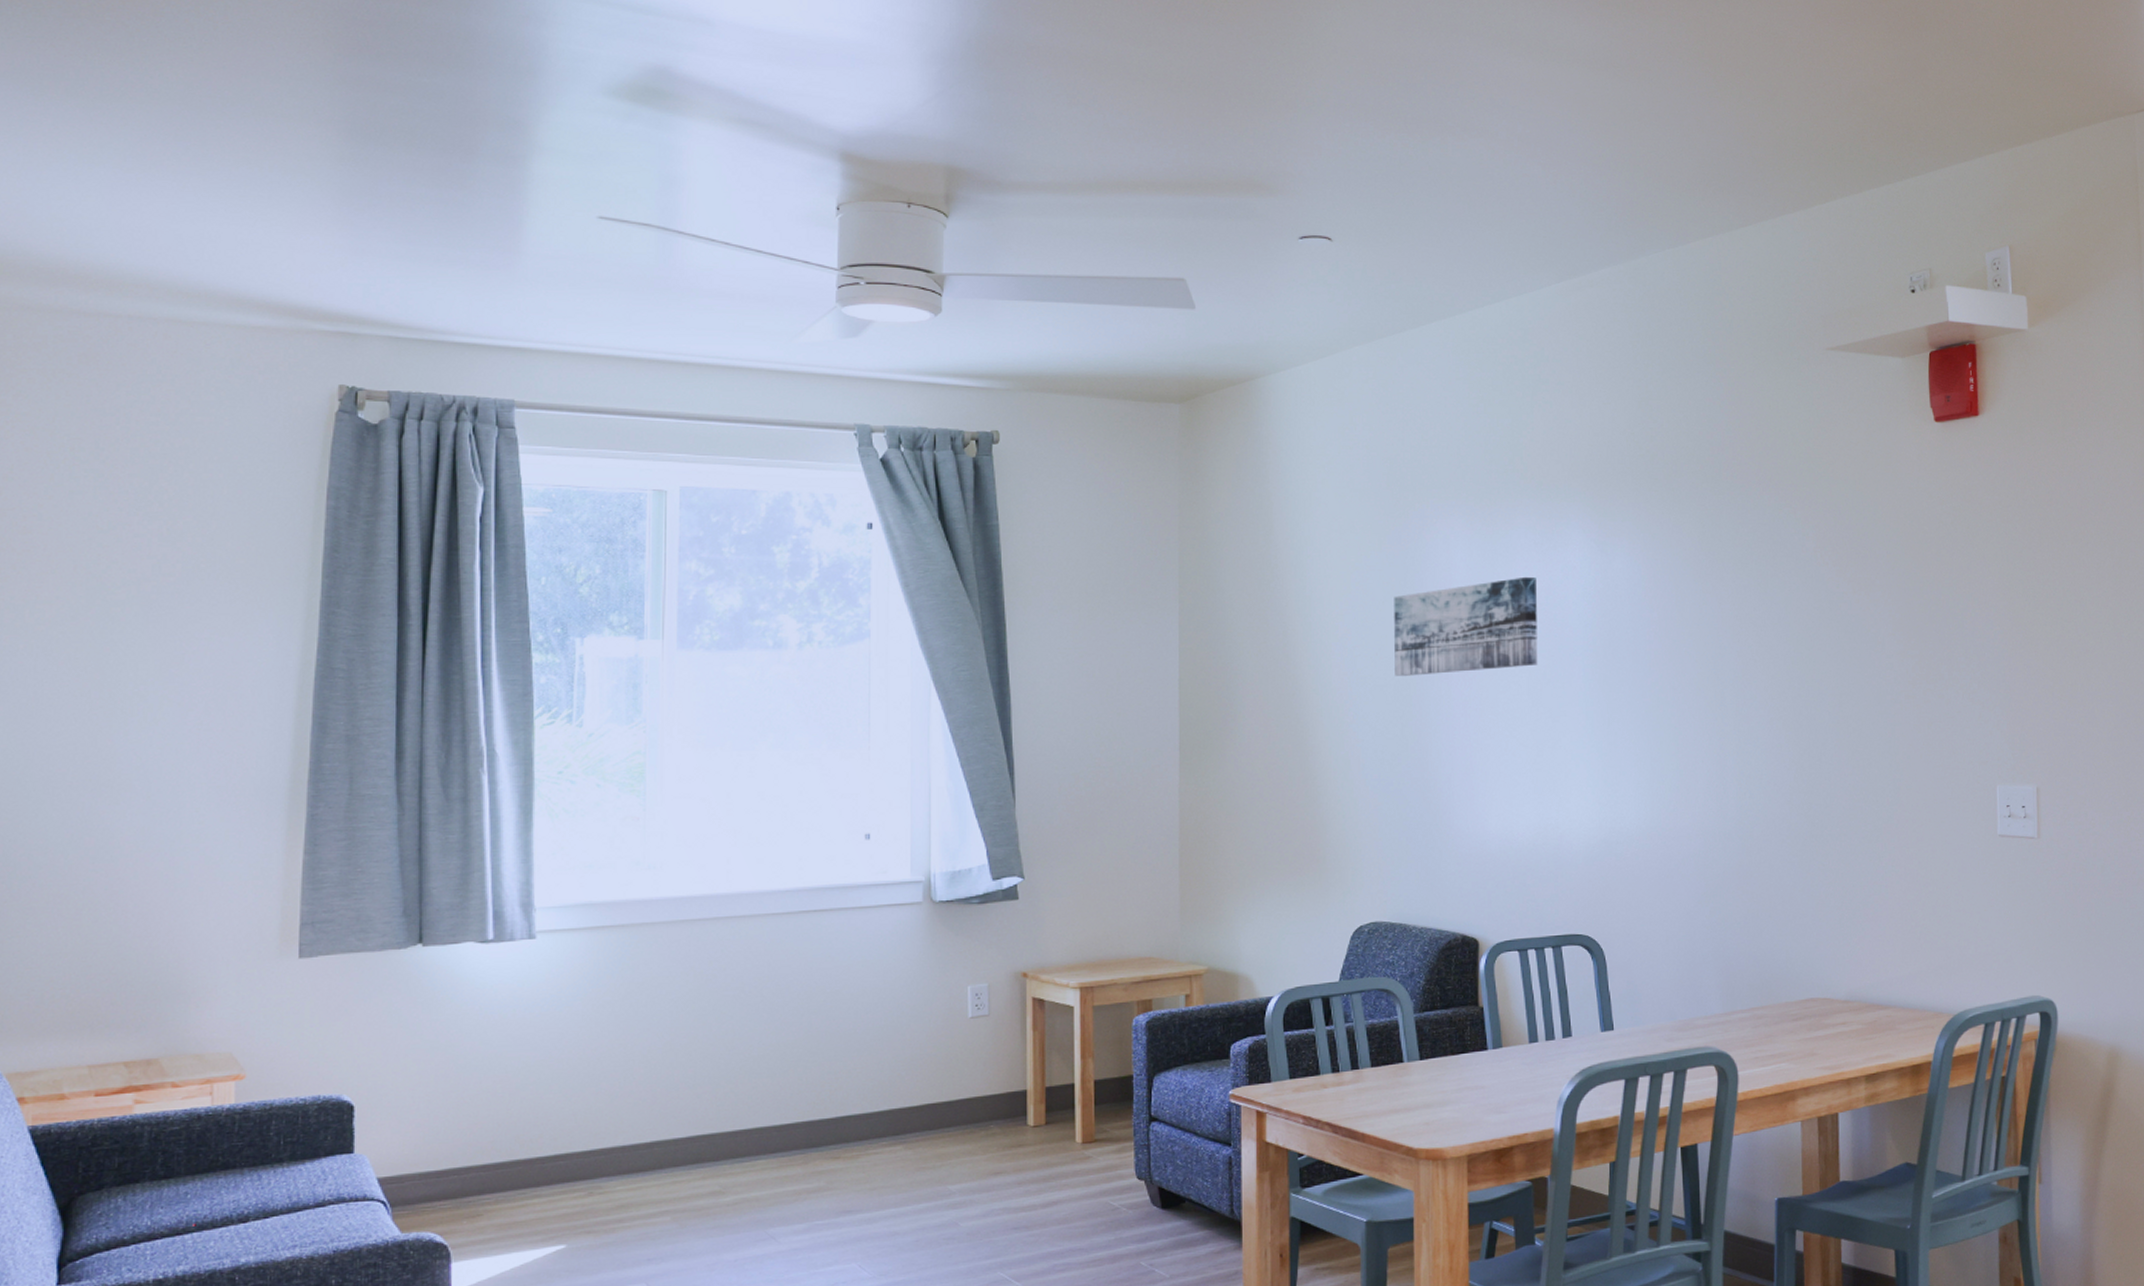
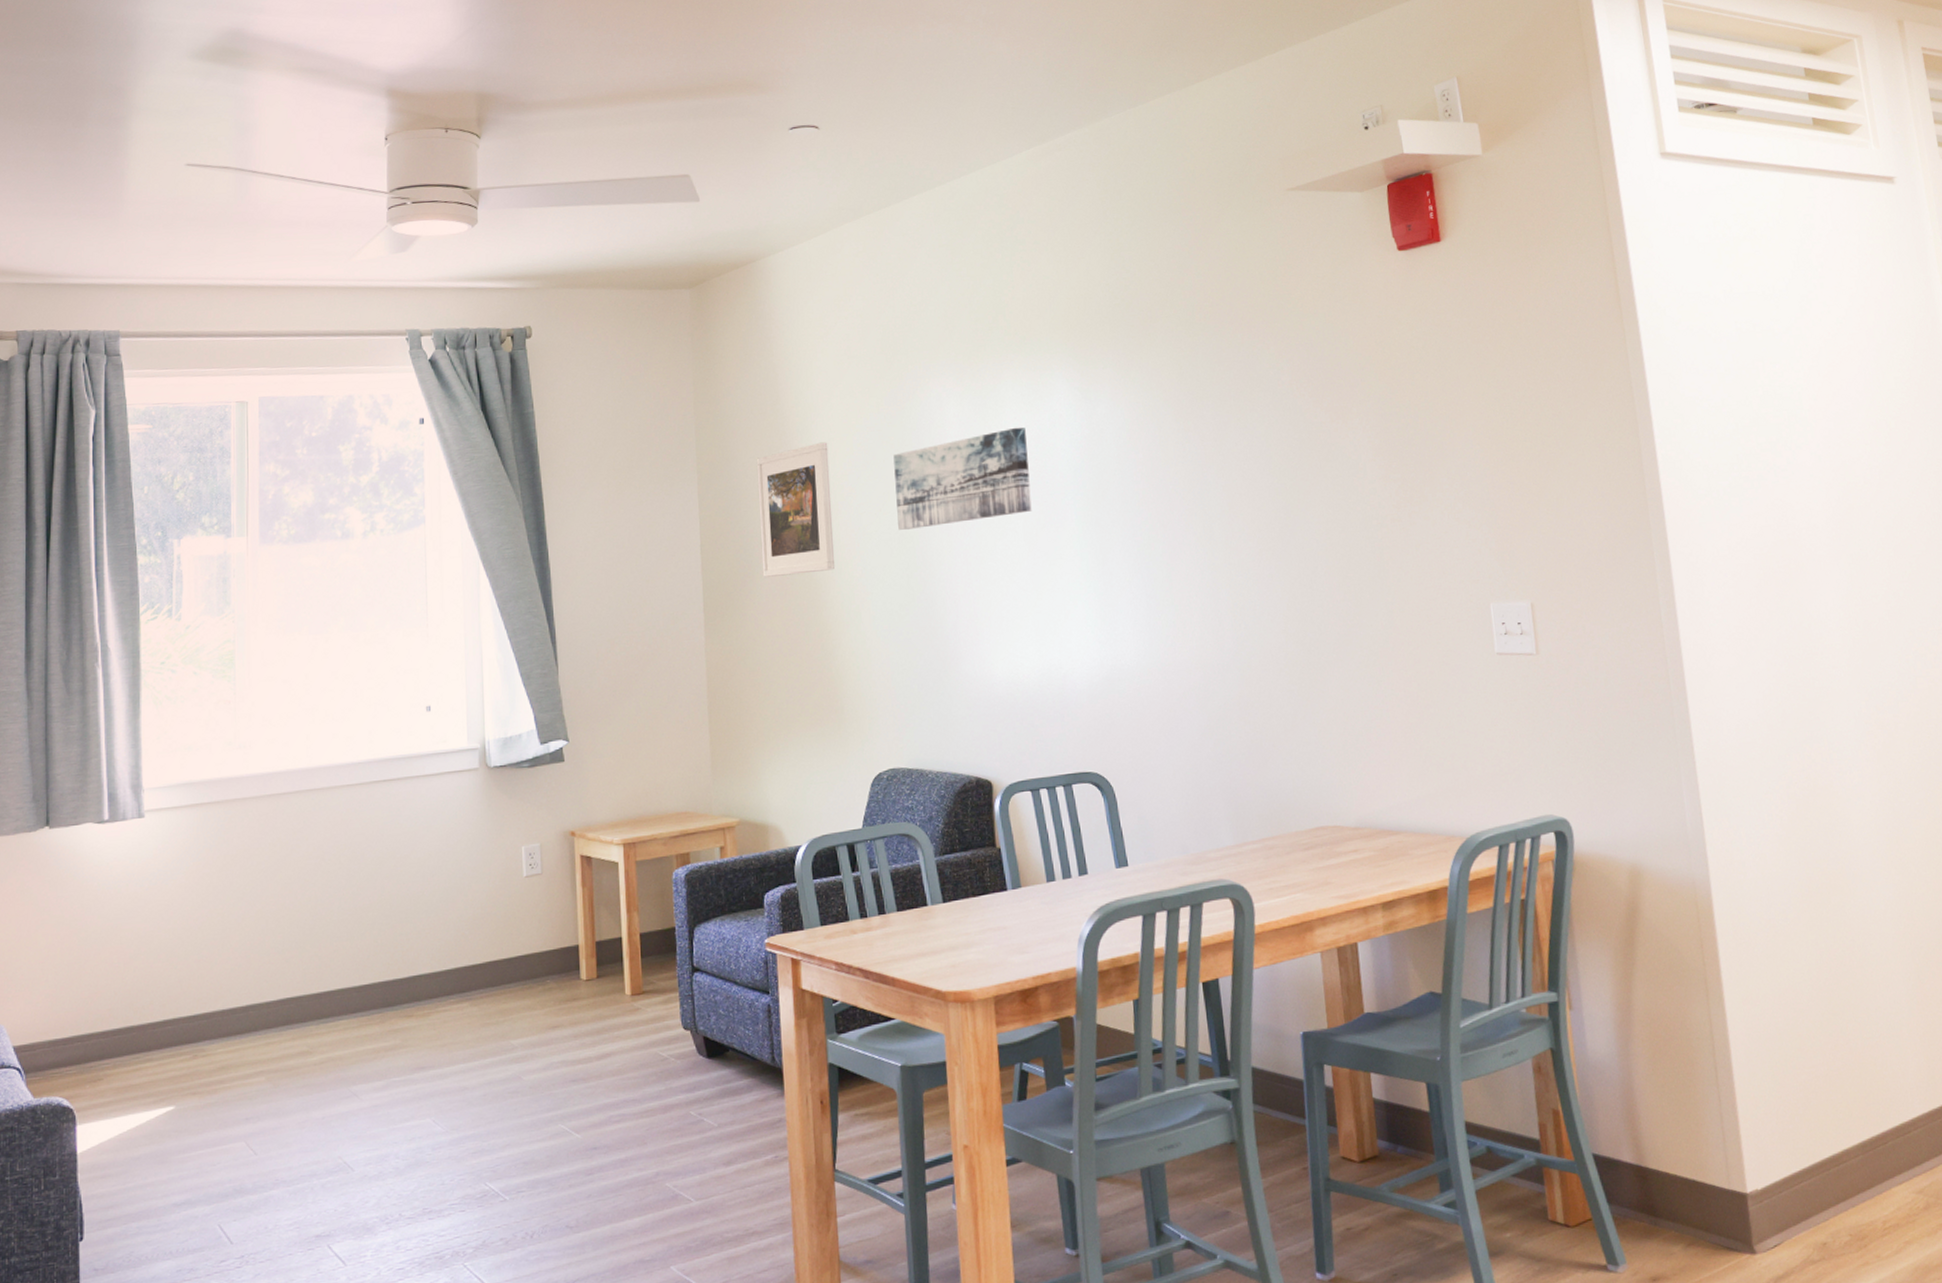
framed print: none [1244,578,1325,717] -> present [756,442,835,577]

